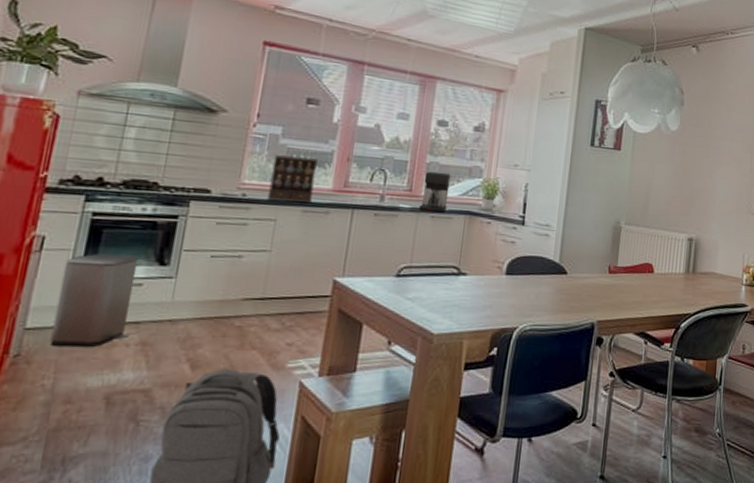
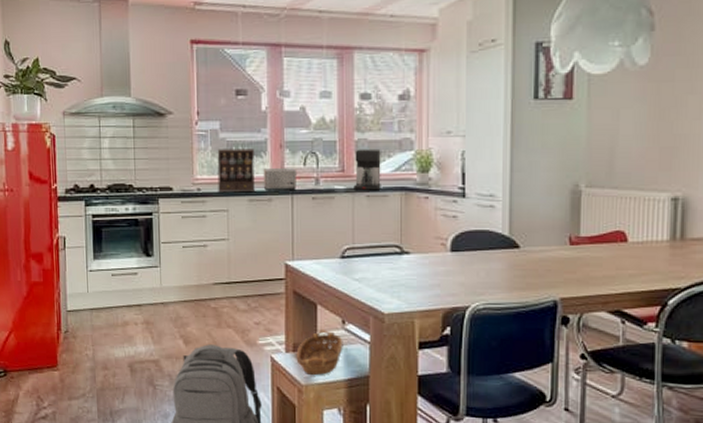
pedal bin: present [50,254,139,347] -> none [82,249,136,325]
toaster: none [321,180,362,206] -> present [263,168,298,191]
basket: none [329,351,386,400] -> present [296,330,343,375]

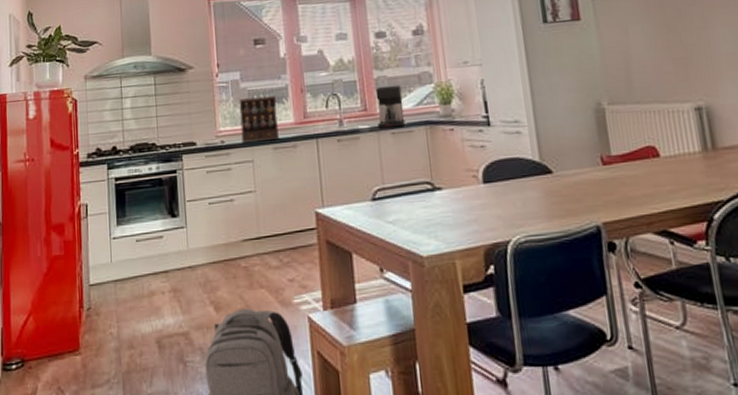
toaster: present [263,168,298,191] -> none [285,112,321,138]
basket: present [296,330,343,375] -> none [334,280,384,333]

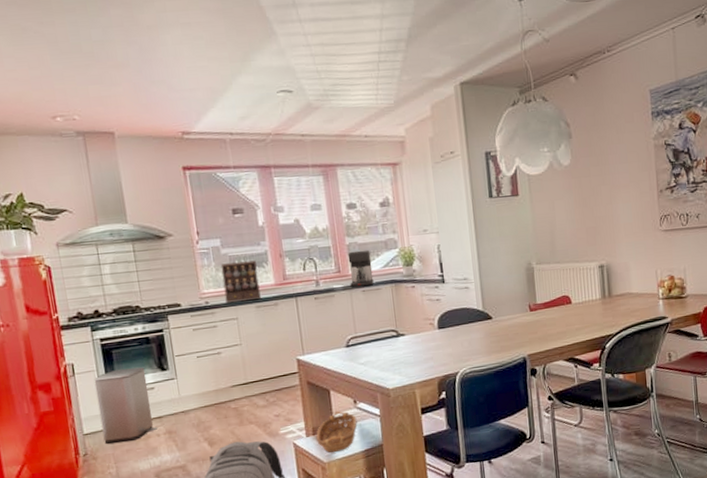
pedal bin: none [105,212,163,298] -> present [94,367,157,444]
basket: none [334,280,384,333] -> present [316,411,358,453]

